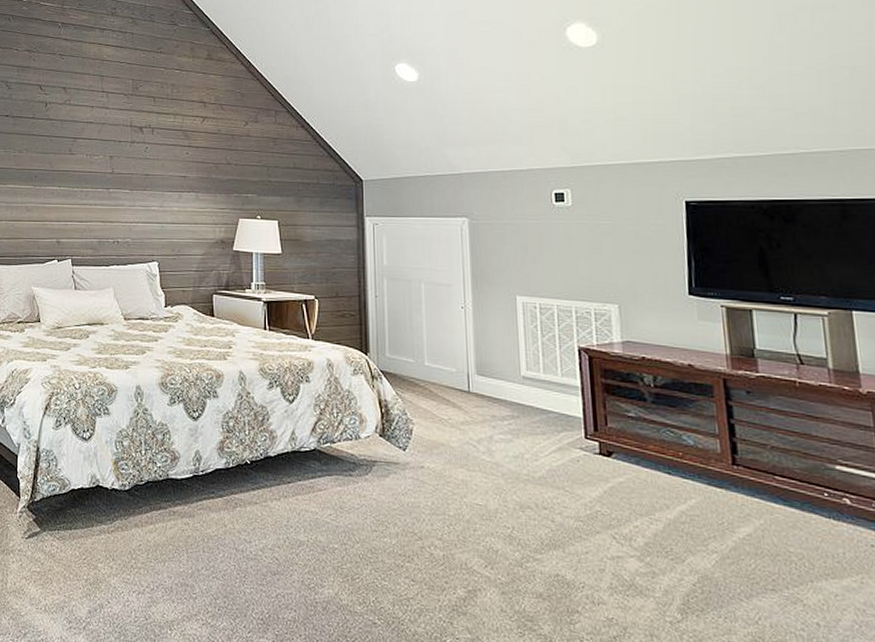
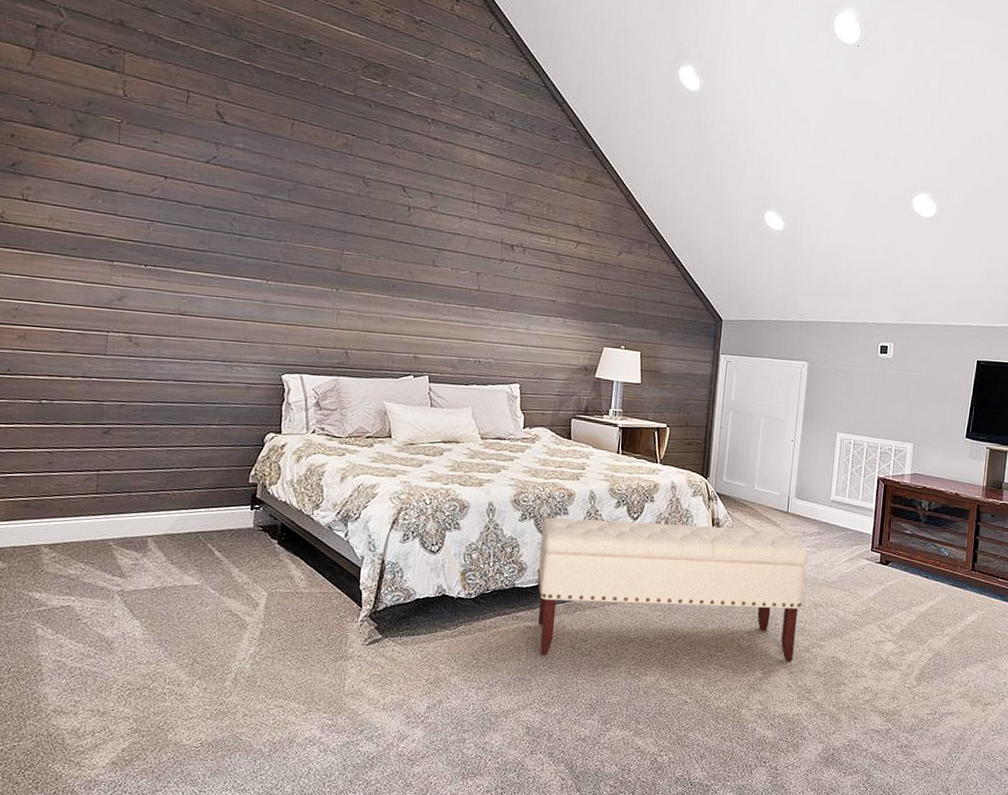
bench: none [191,401,505,578] -> present [537,517,809,661]

